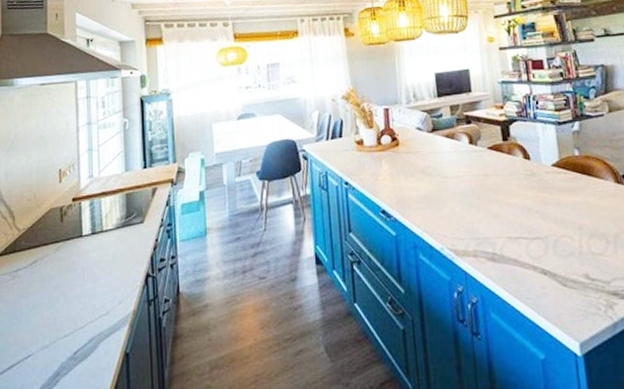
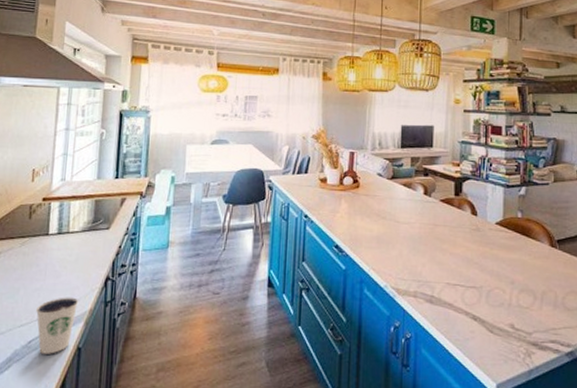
dixie cup: none [78,300,121,364] -> present [36,297,79,354]

